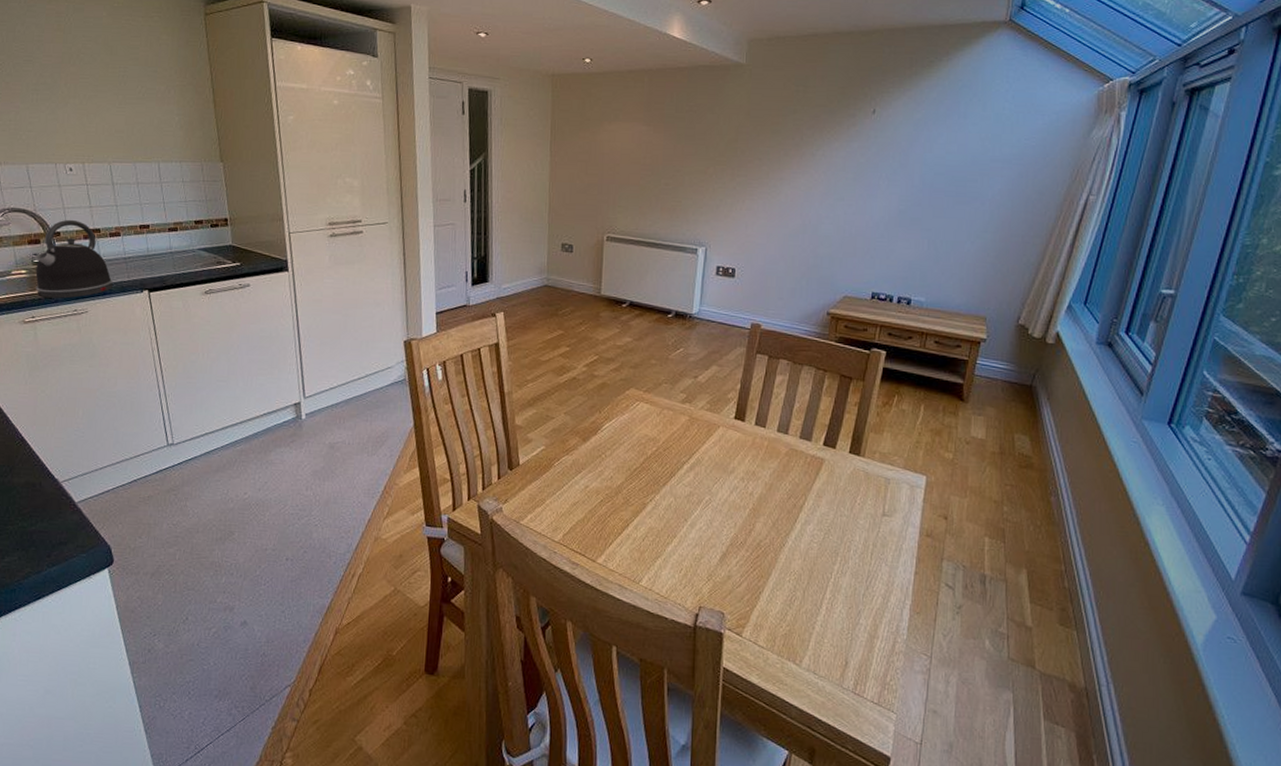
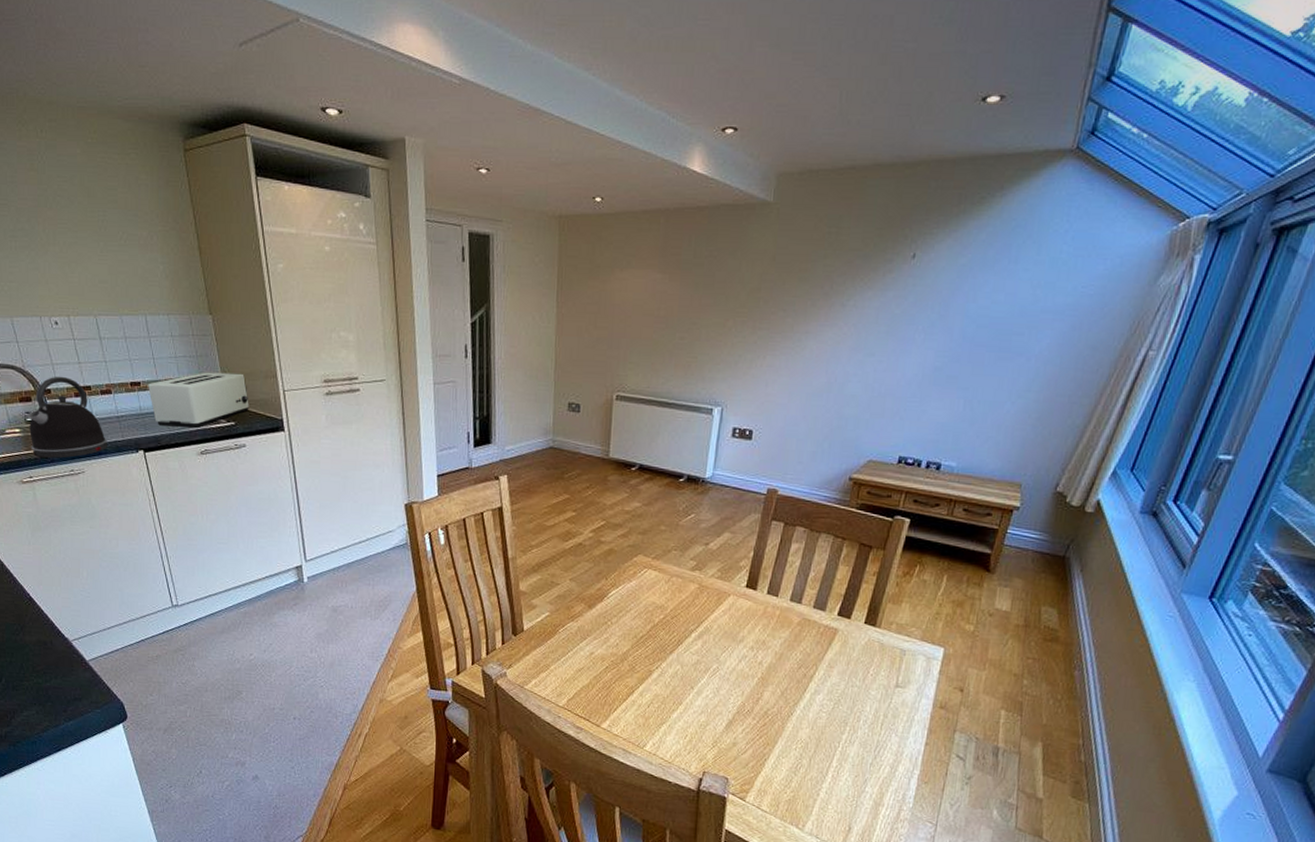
toaster: none [157,215,255,268] -> present [148,372,249,428]

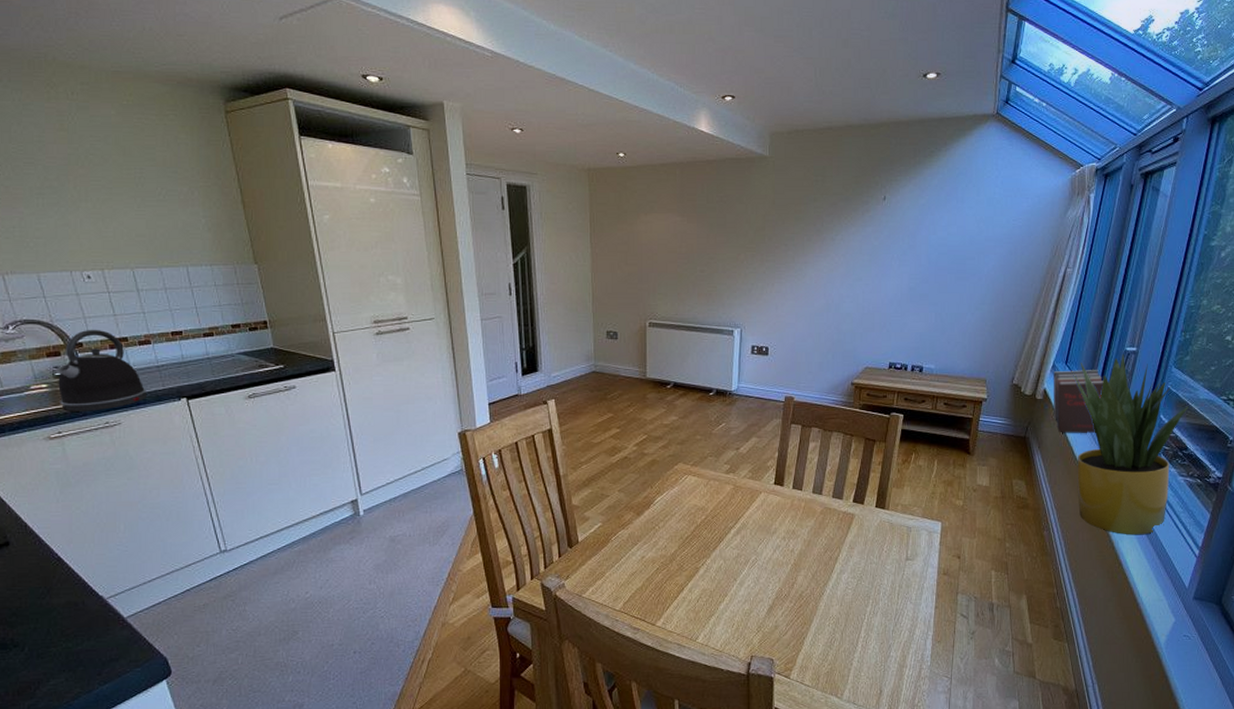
toaster: present [148,372,249,428] -> none [191,318,298,373]
books: none [1106,479,1181,559] -> present [1054,370,1104,433]
planter: none [1124,463,1299,688] -> present [1072,354,1190,535]

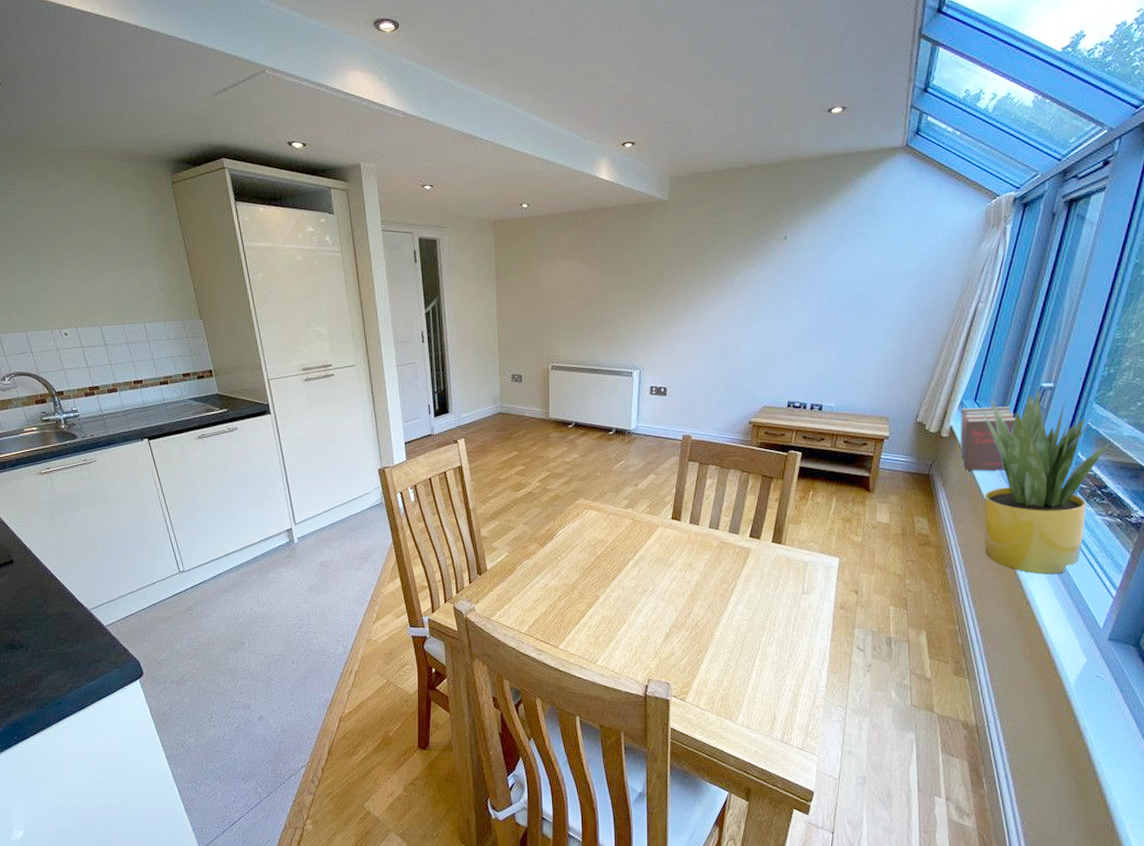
kettle: present [57,329,147,412] -> none [44,379,116,451]

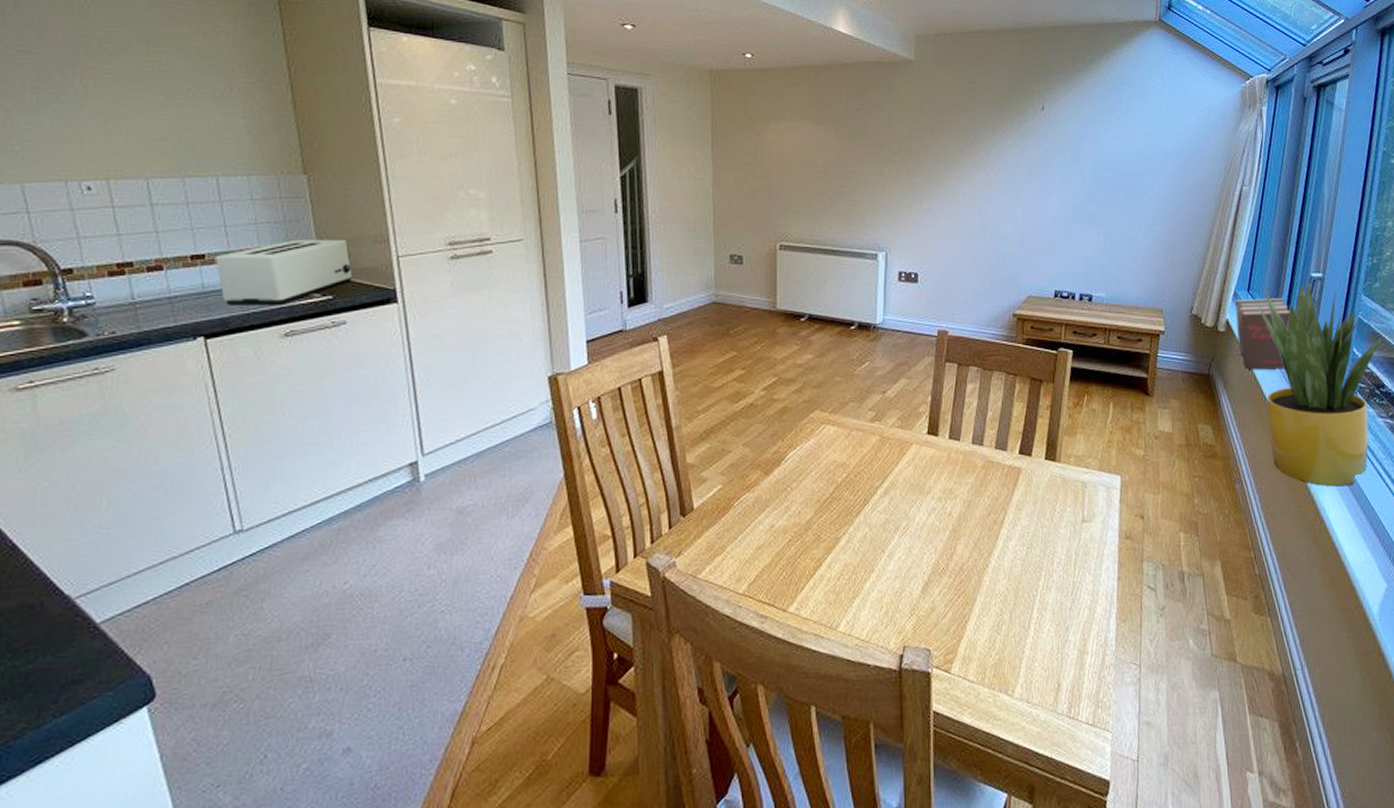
toaster: none [149,367,239,416] -> present [215,239,352,305]

